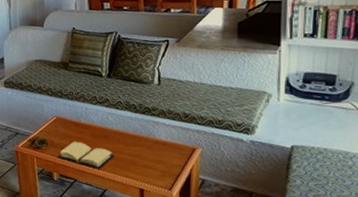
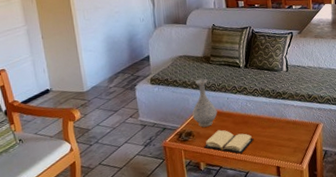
vase: none [46,85,74,137] -> present [192,78,218,127]

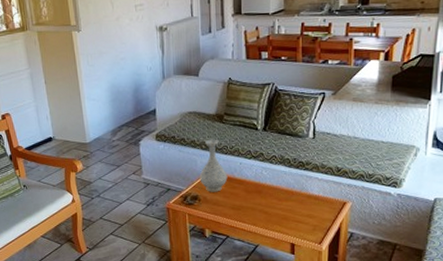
book: present [204,130,254,154] -> none [210,197,267,225]

